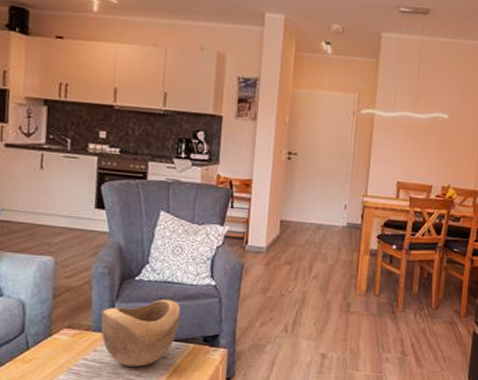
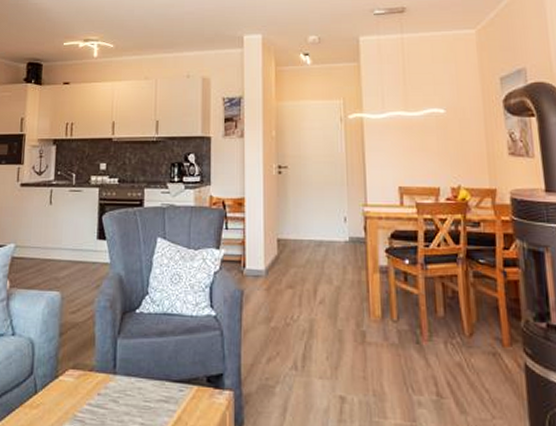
decorative bowl: present [101,299,181,367] -> none [104,333,182,413]

